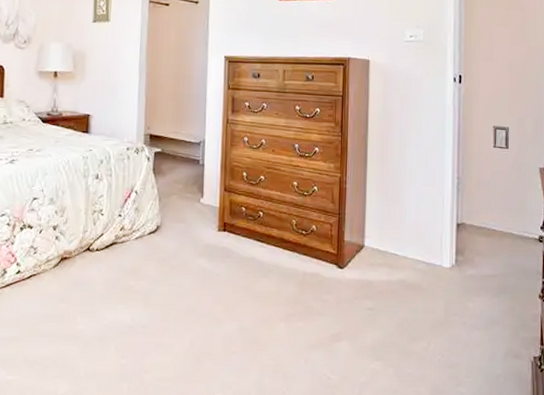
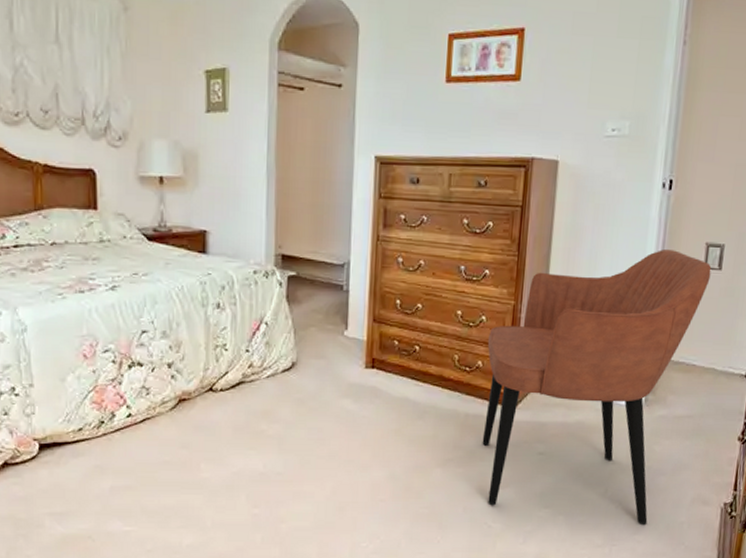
armchair: none [319,131,500,378] -> present [482,248,712,526]

